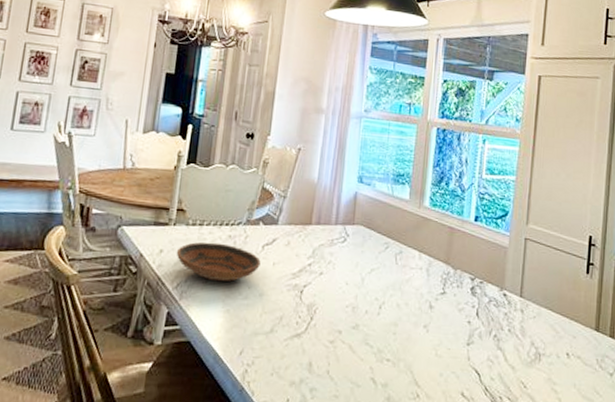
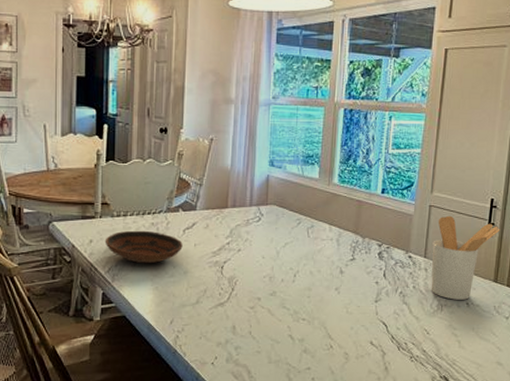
utensil holder: none [527,251,600,350] -> present [431,215,500,300]

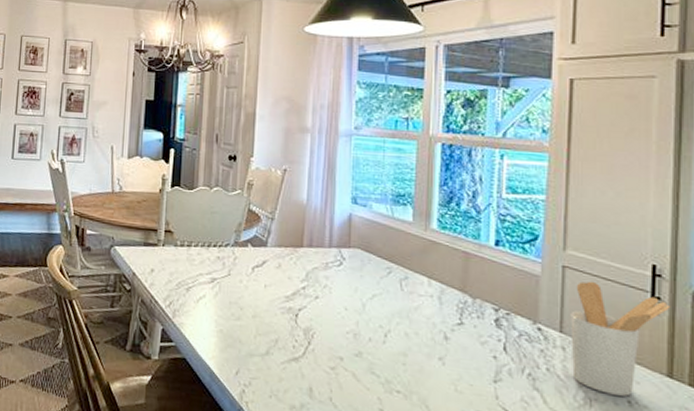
bowl: present [105,230,183,264] -> none [166,262,251,302]

